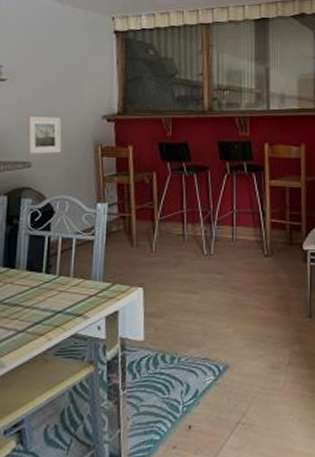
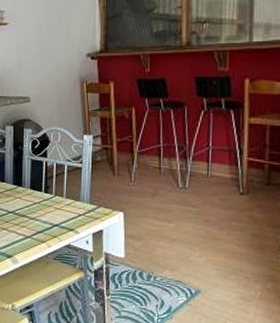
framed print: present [26,117,62,154] -> none [25,56,53,90]

